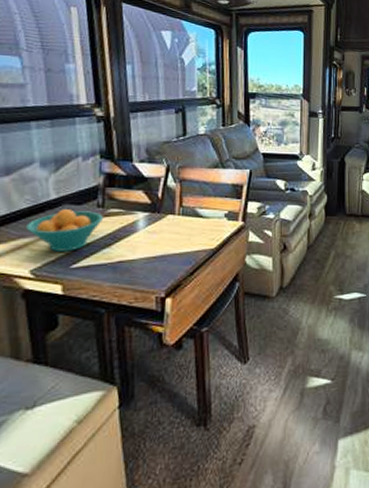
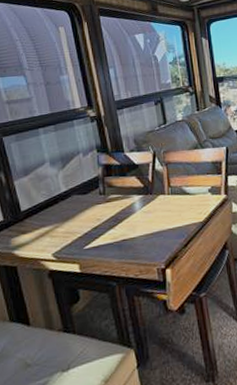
fruit bowl: present [26,209,104,252] -> none [45,199,106,236]

